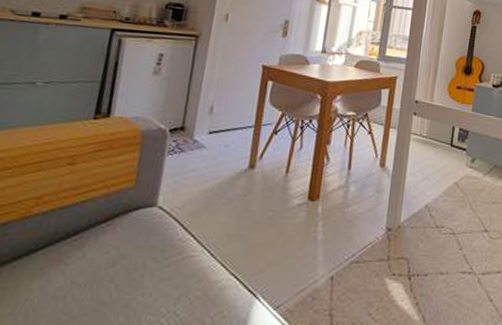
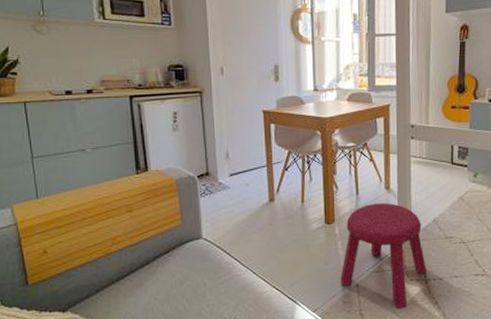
stool: none [313,181,413,311] -> present [340,202,426,310]

